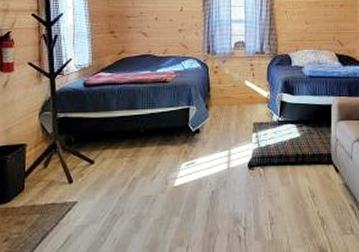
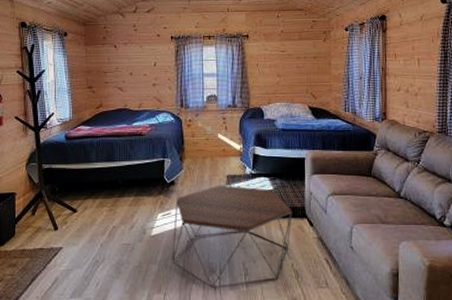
coffee table: none [195,132,319,239] -> present [172,185,292,288]

